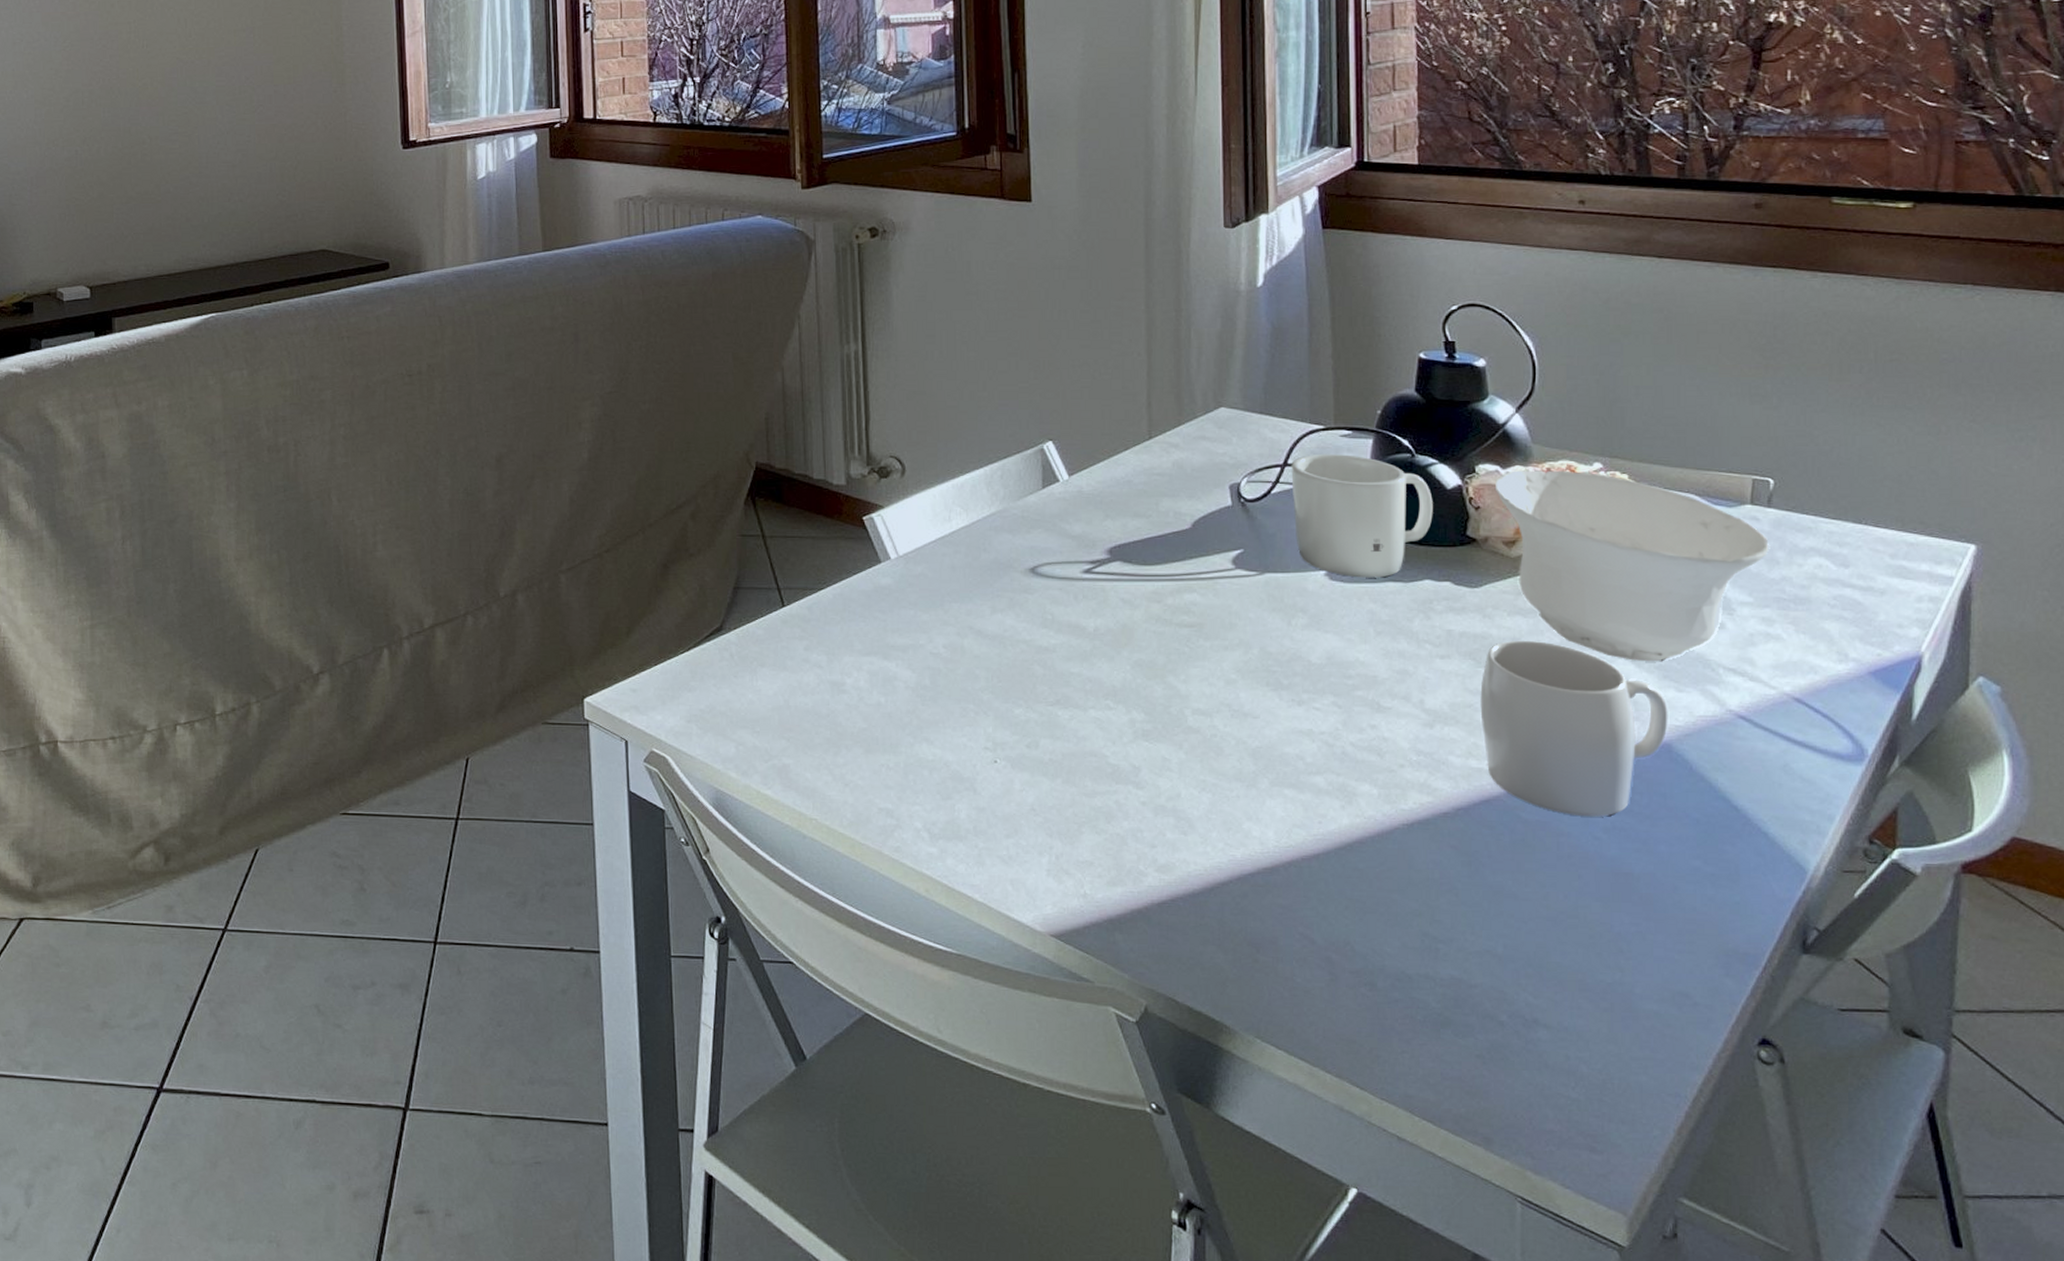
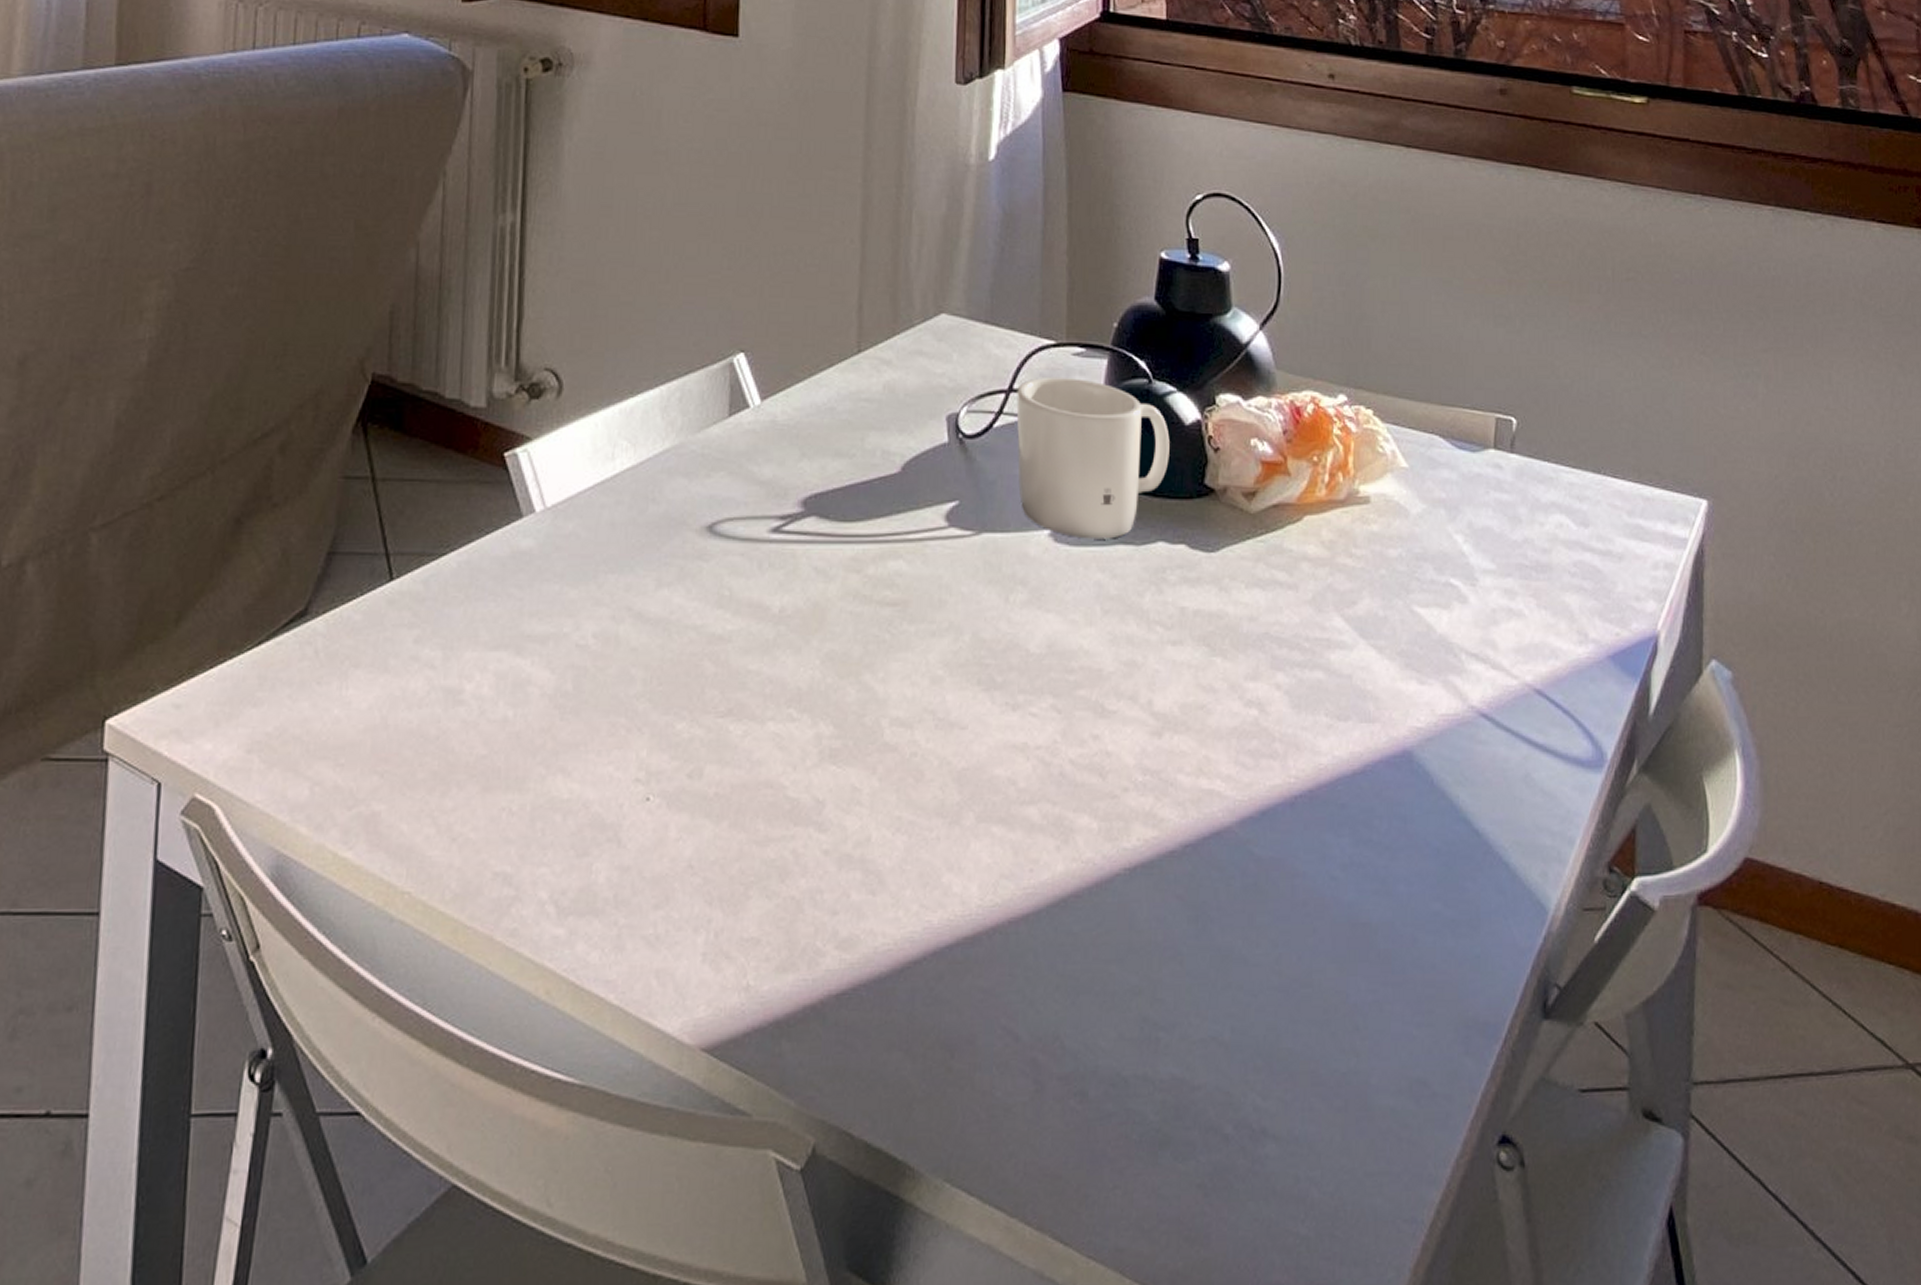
mug: present [1480,640,1668,817] -> none [1213,620,1410,850]
bowl: present [1496,470,1770,662] -> none [1236,402,1513,646]

